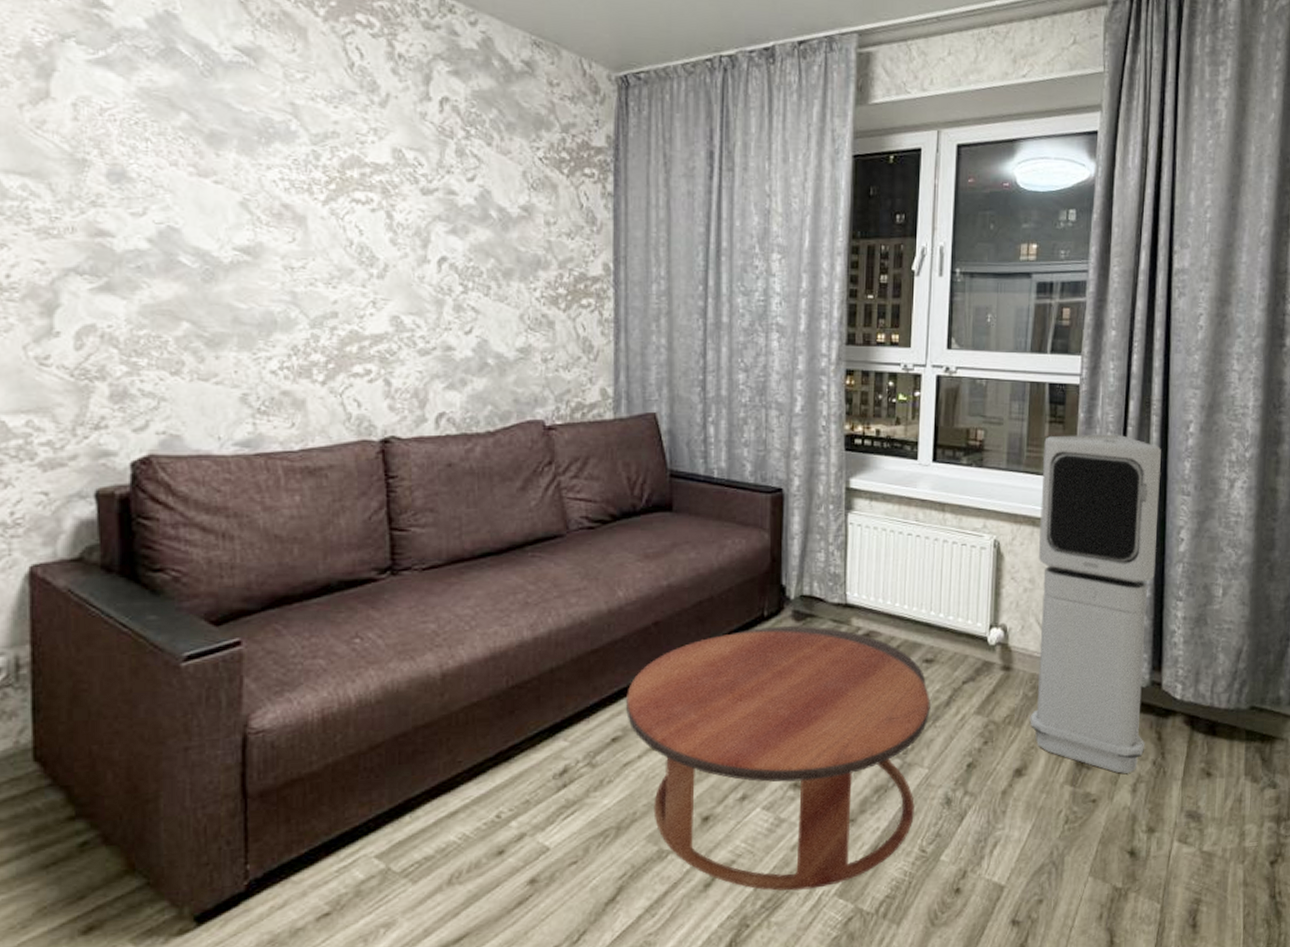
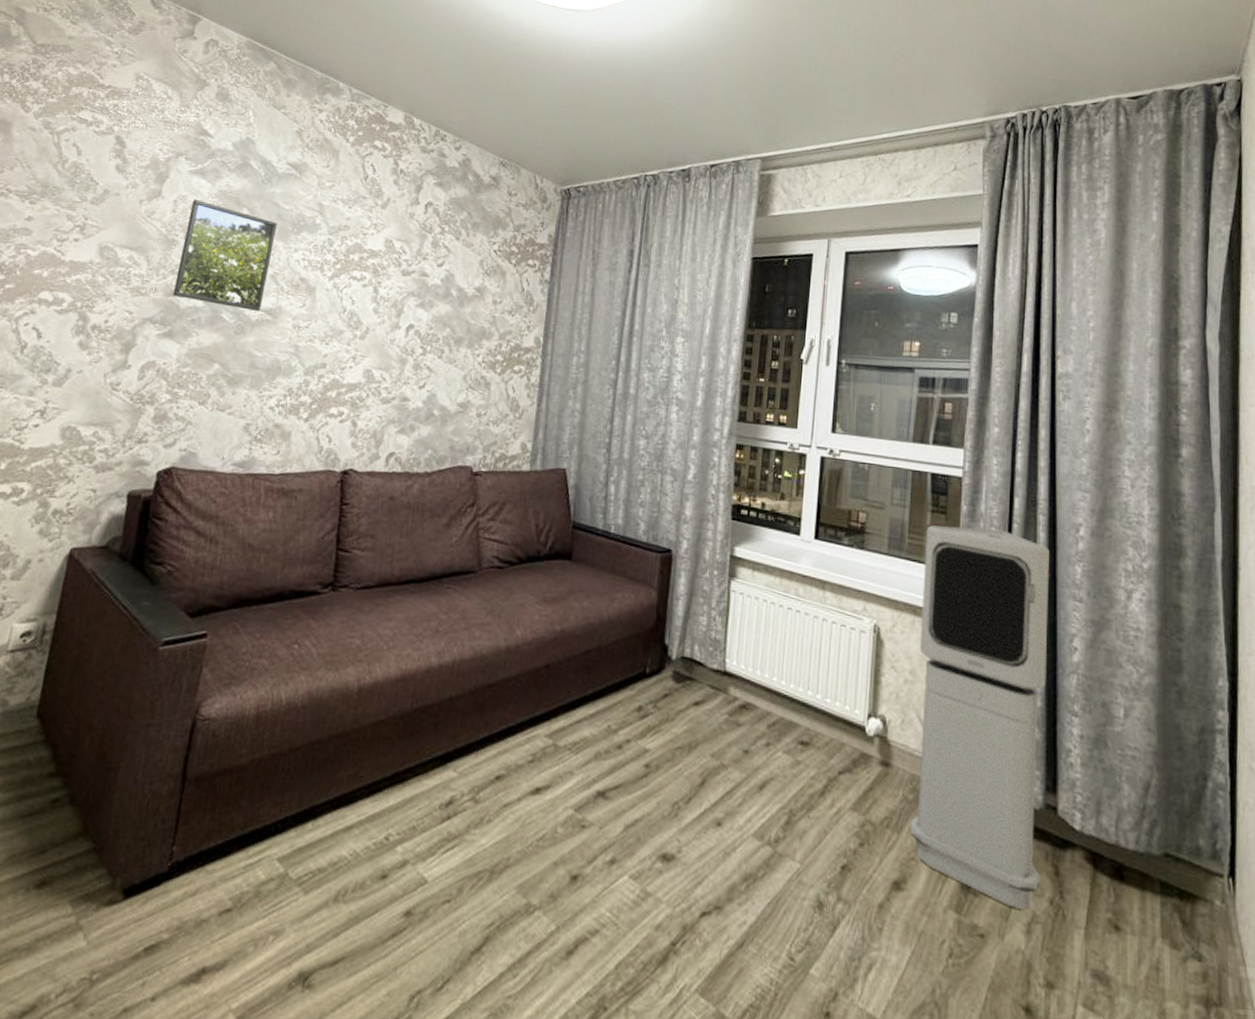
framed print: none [100,100,236,250] -> present [173,199,277,311]
coffee table: present [625,626,931,891] -> none [511,684,805,980]

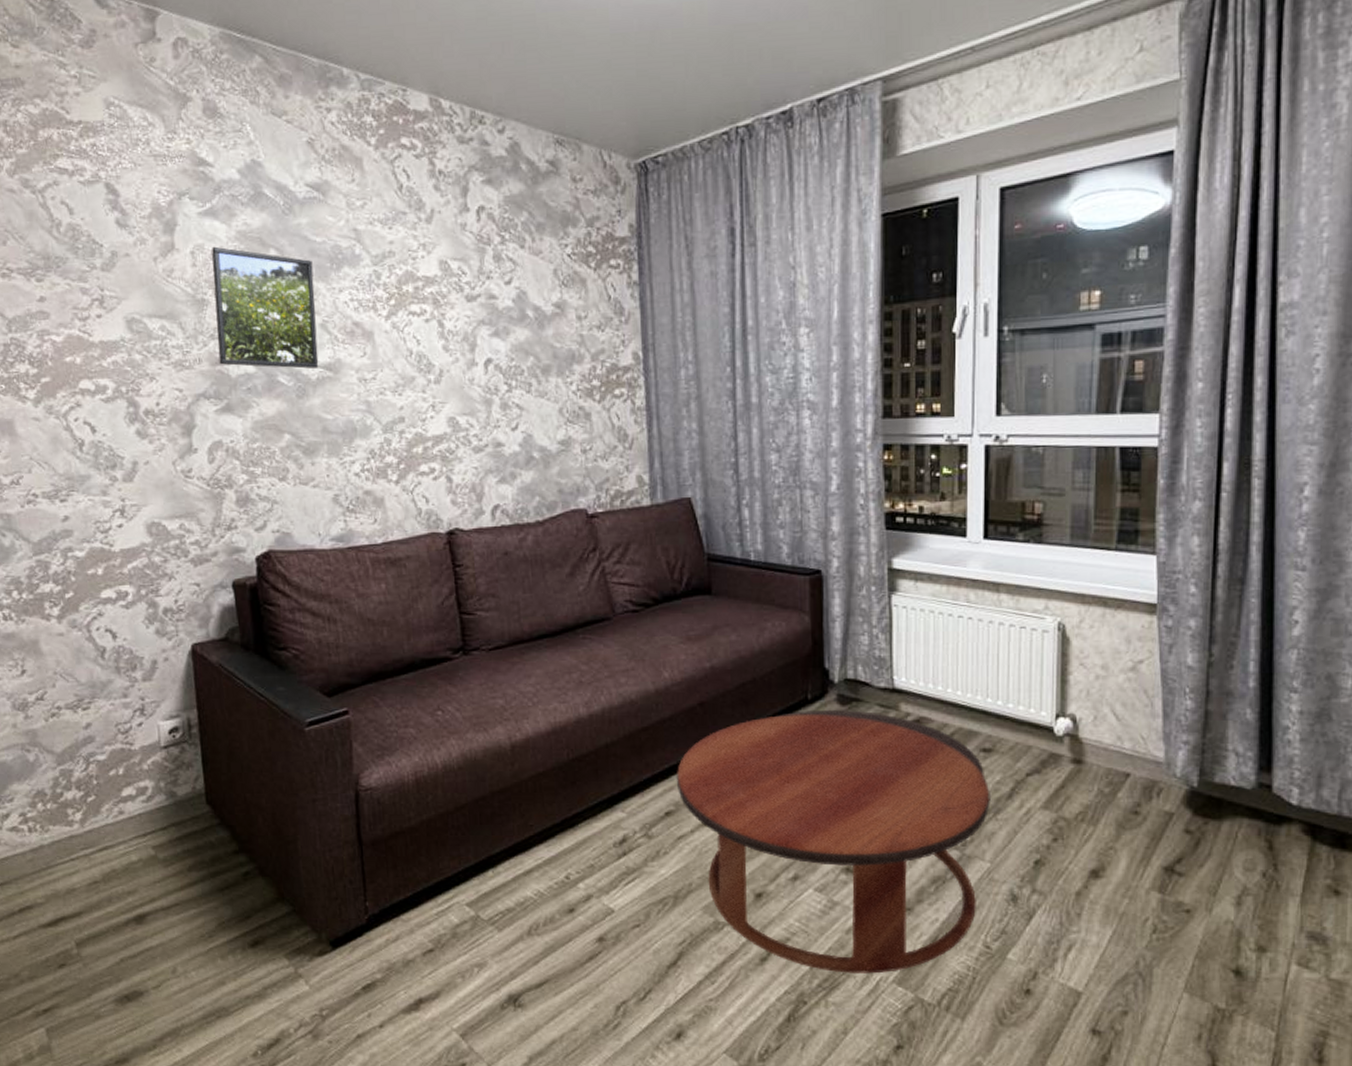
coffee table: none [511,684,805,980] -> present [676,710,990,974]
air purifier: present [909,525,1049,909] -> none [1107,501,1266,884]

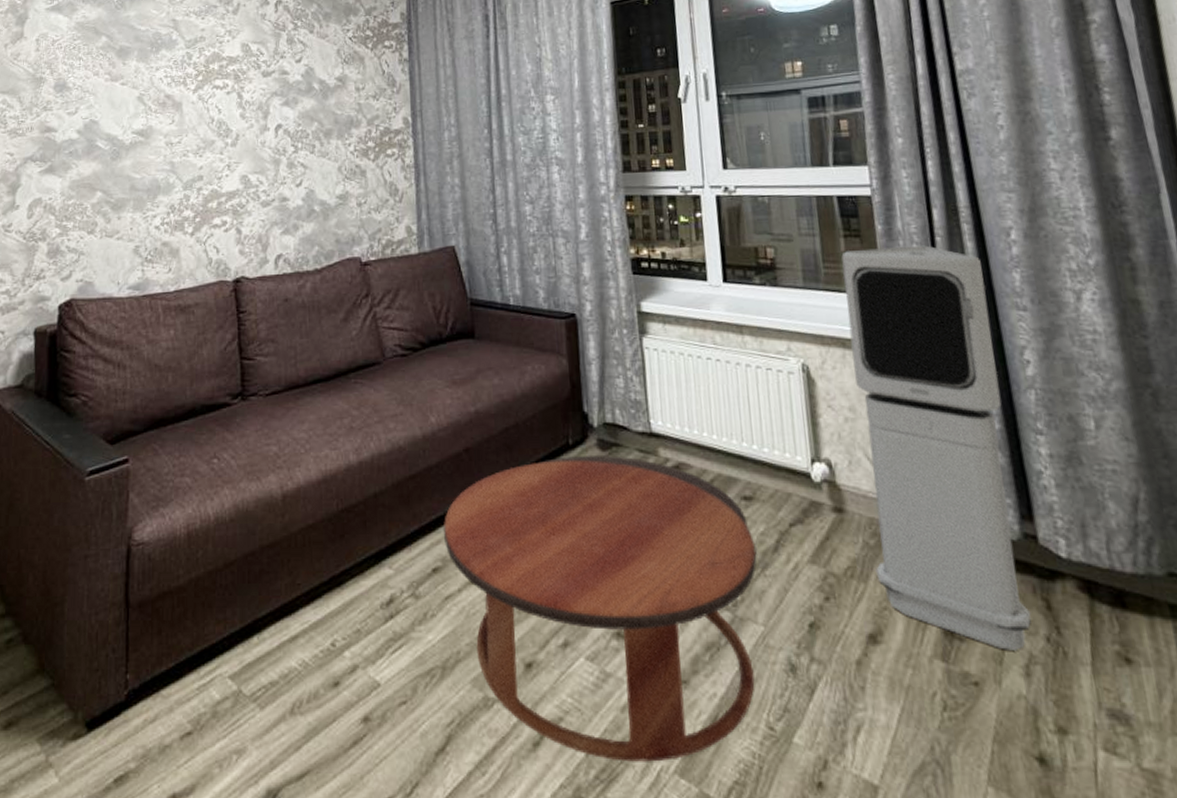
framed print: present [212,246,319,369] -> none [48,34,136,135]
air purifier: none [1107,501,1266,884] -> present [841,245,1031,650]

